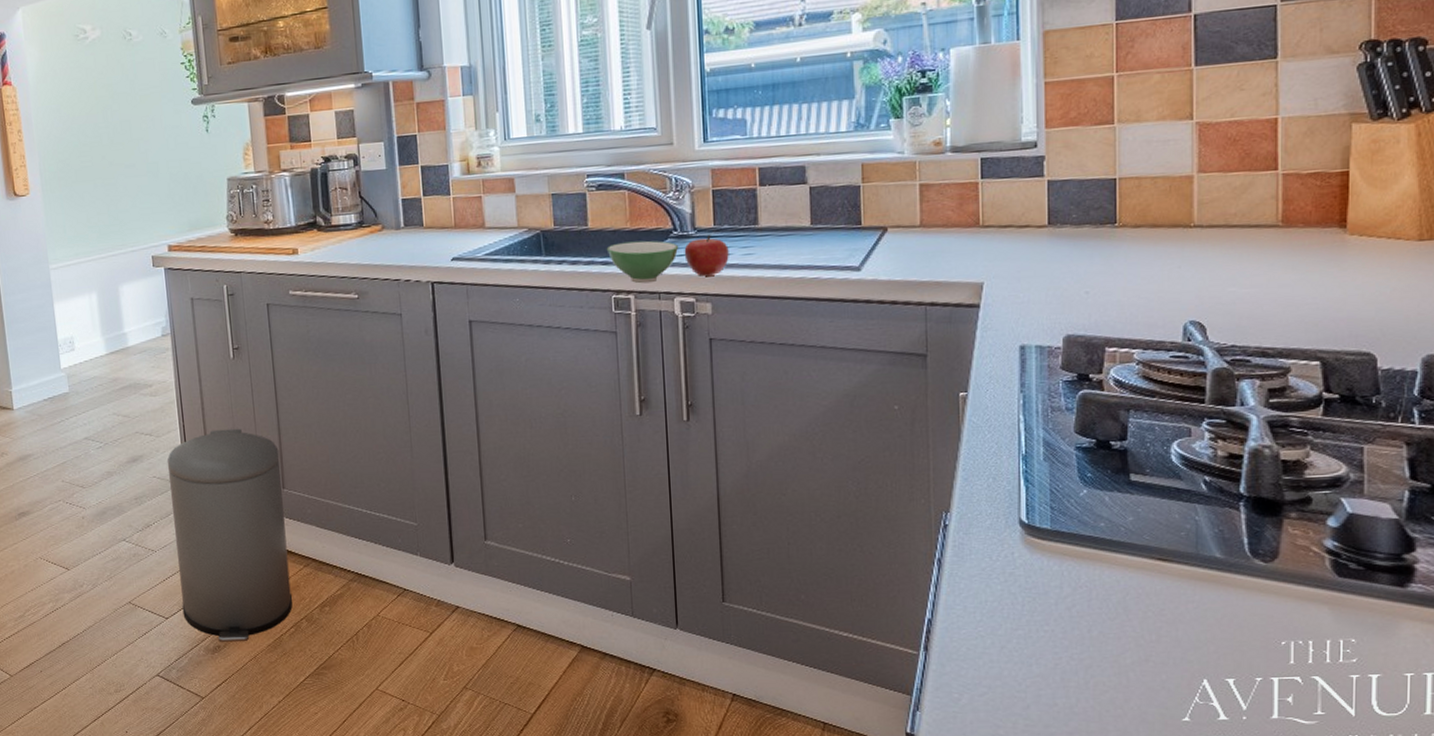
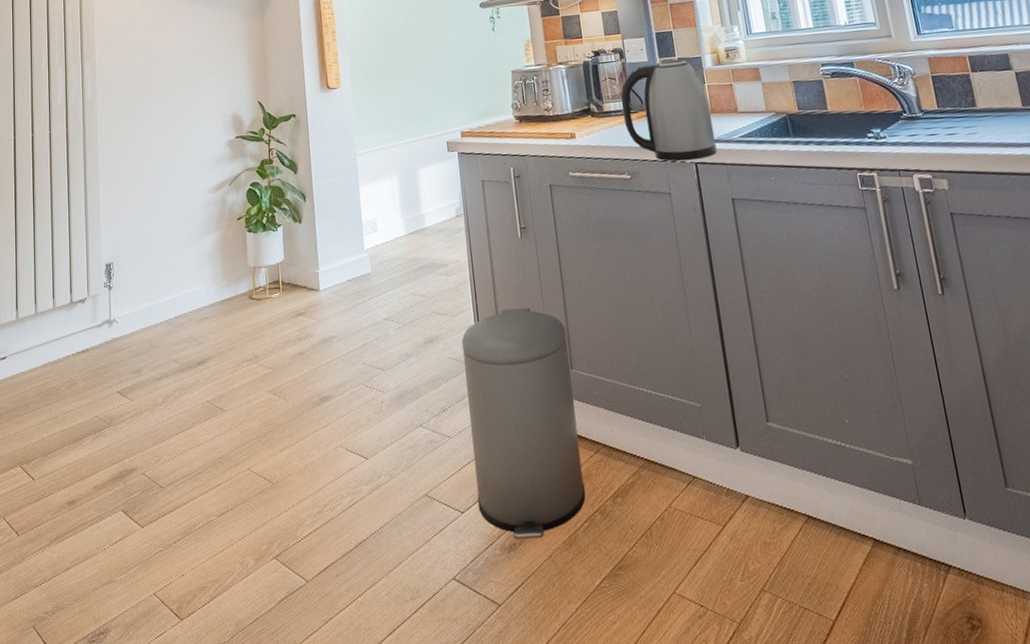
kettle: none [351,166,458,281] -> present [620,58,718,162]
bowl: present [606,240,679,284] -> none [846,122,910,162]
fruit: present [684,235,729,276] -> none [915,116,956,154]

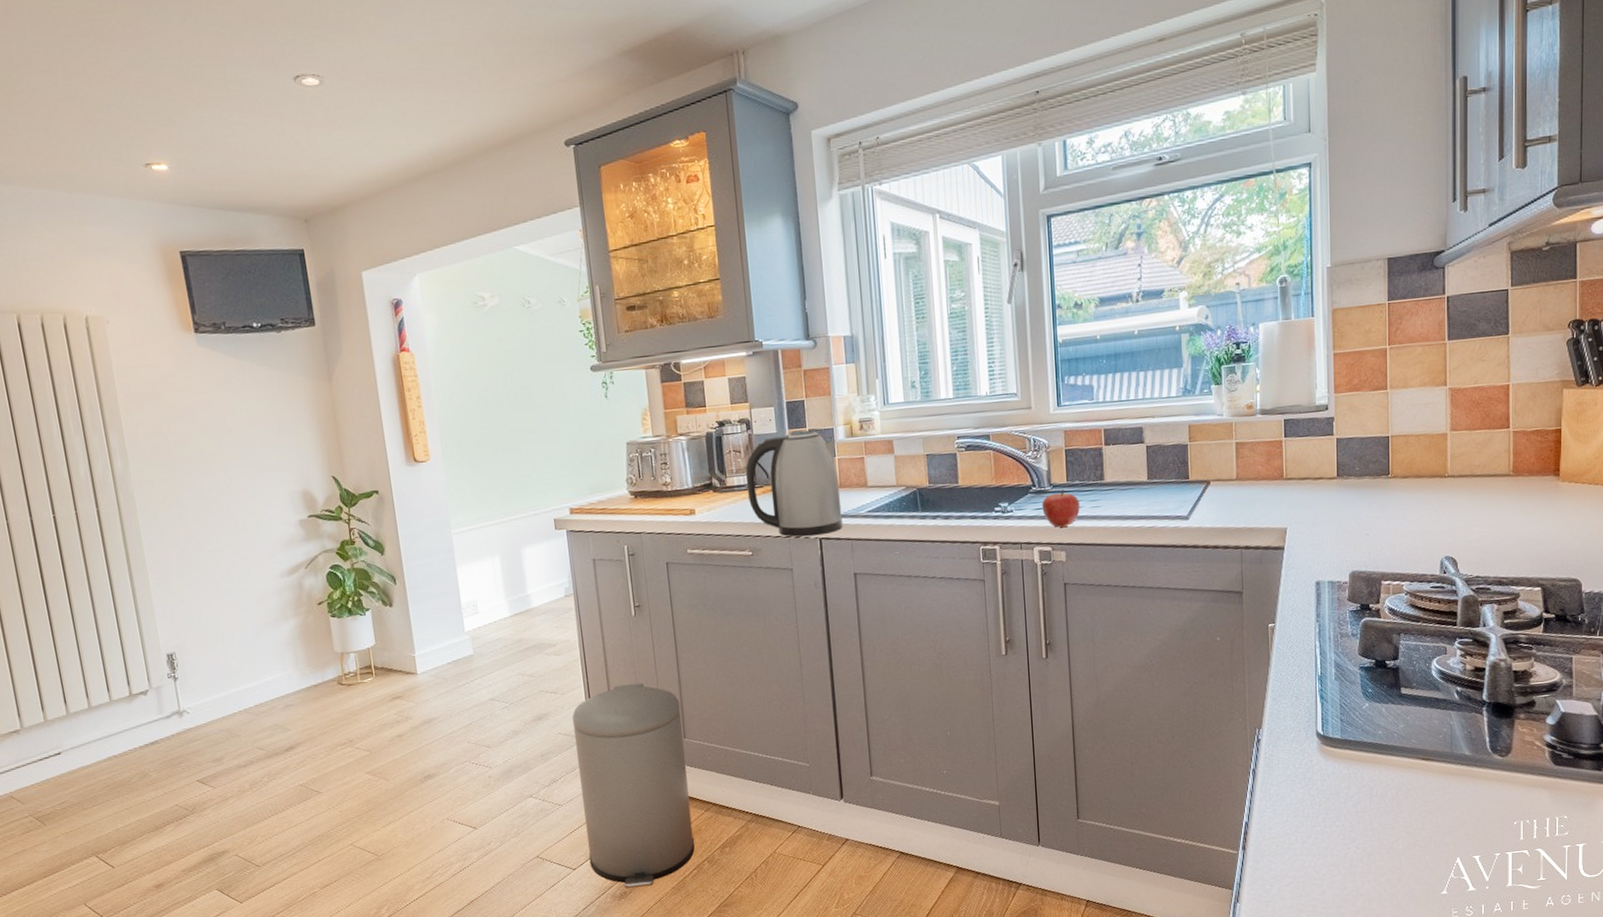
fruit: none [915,116,956,154] -> present [1042,490,1080,527]

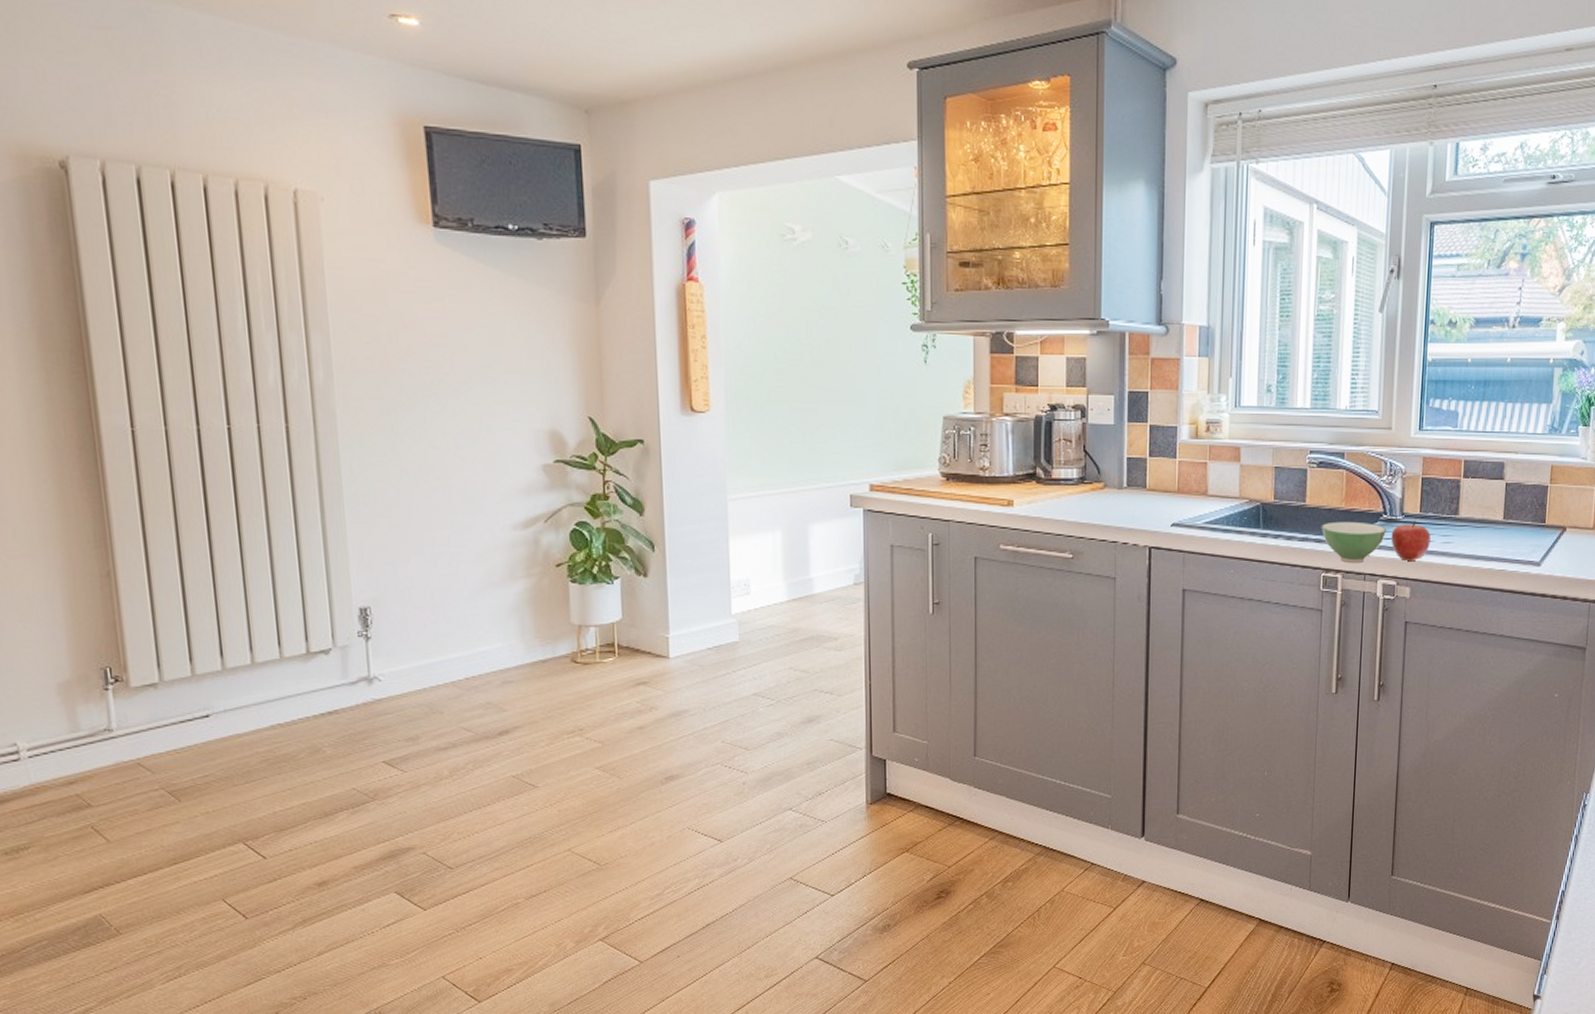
pedal bin: present [571,682,695,889] -> none [847,690,974,921]
kettle: present [745,430,843,538] -> none [1074,424,1179,544]
bowl: none [975,496,1038,536] -> present [1320,521,1387,564]

